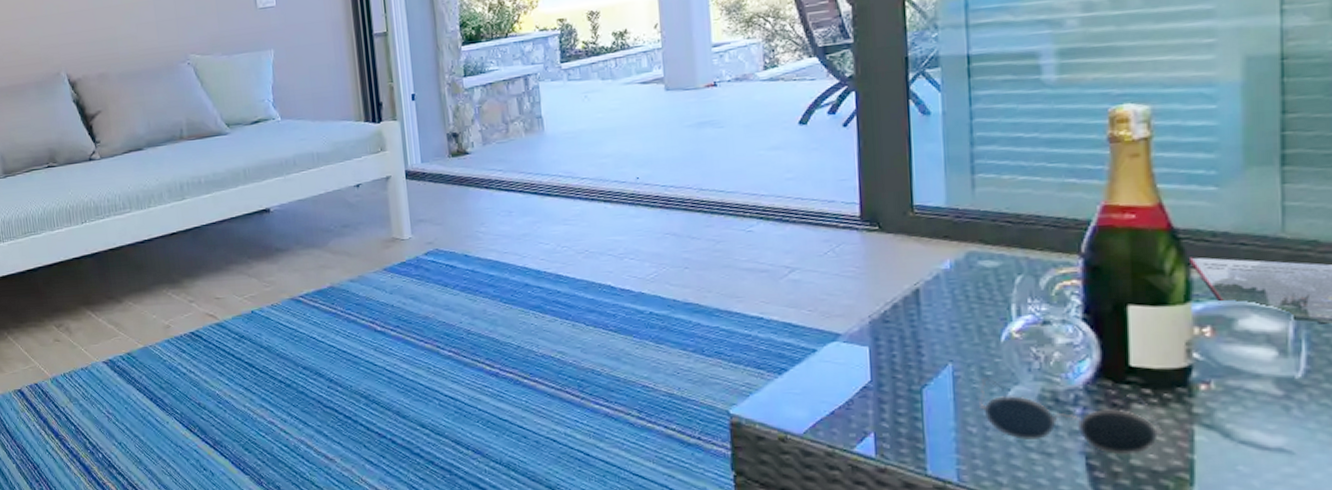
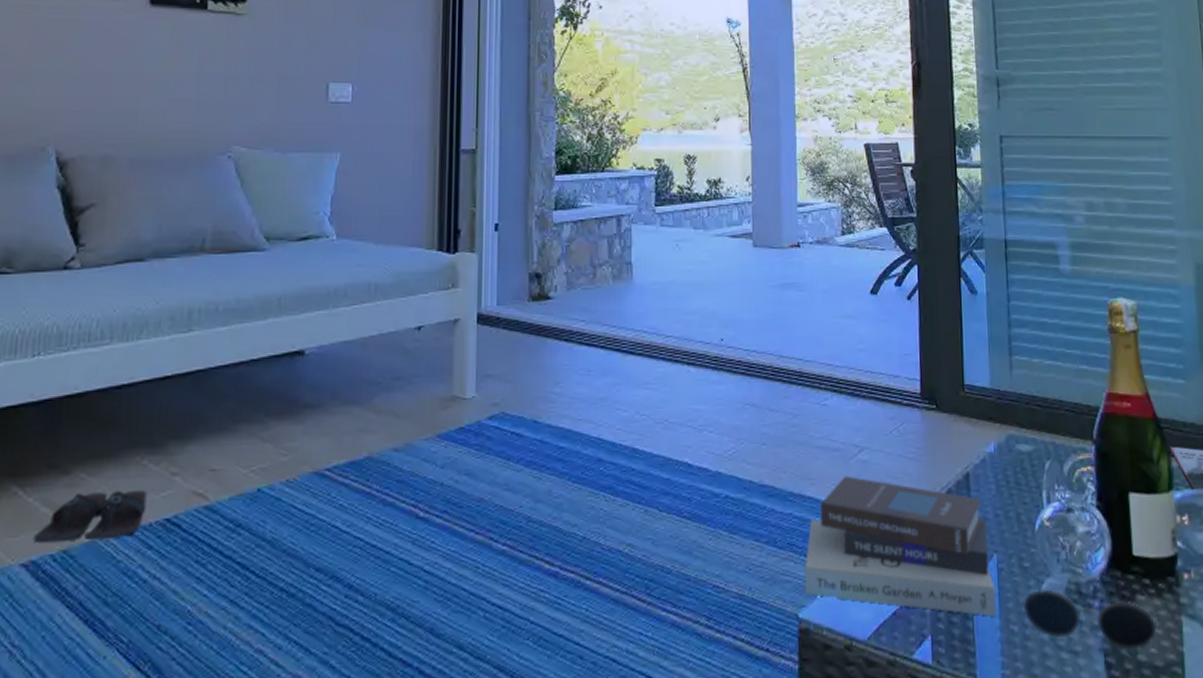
flip-flop: none [107,312,176,349] -> present [33,489,147,544]
books: none [734,293,951,419] -> present [804,475,996,617]

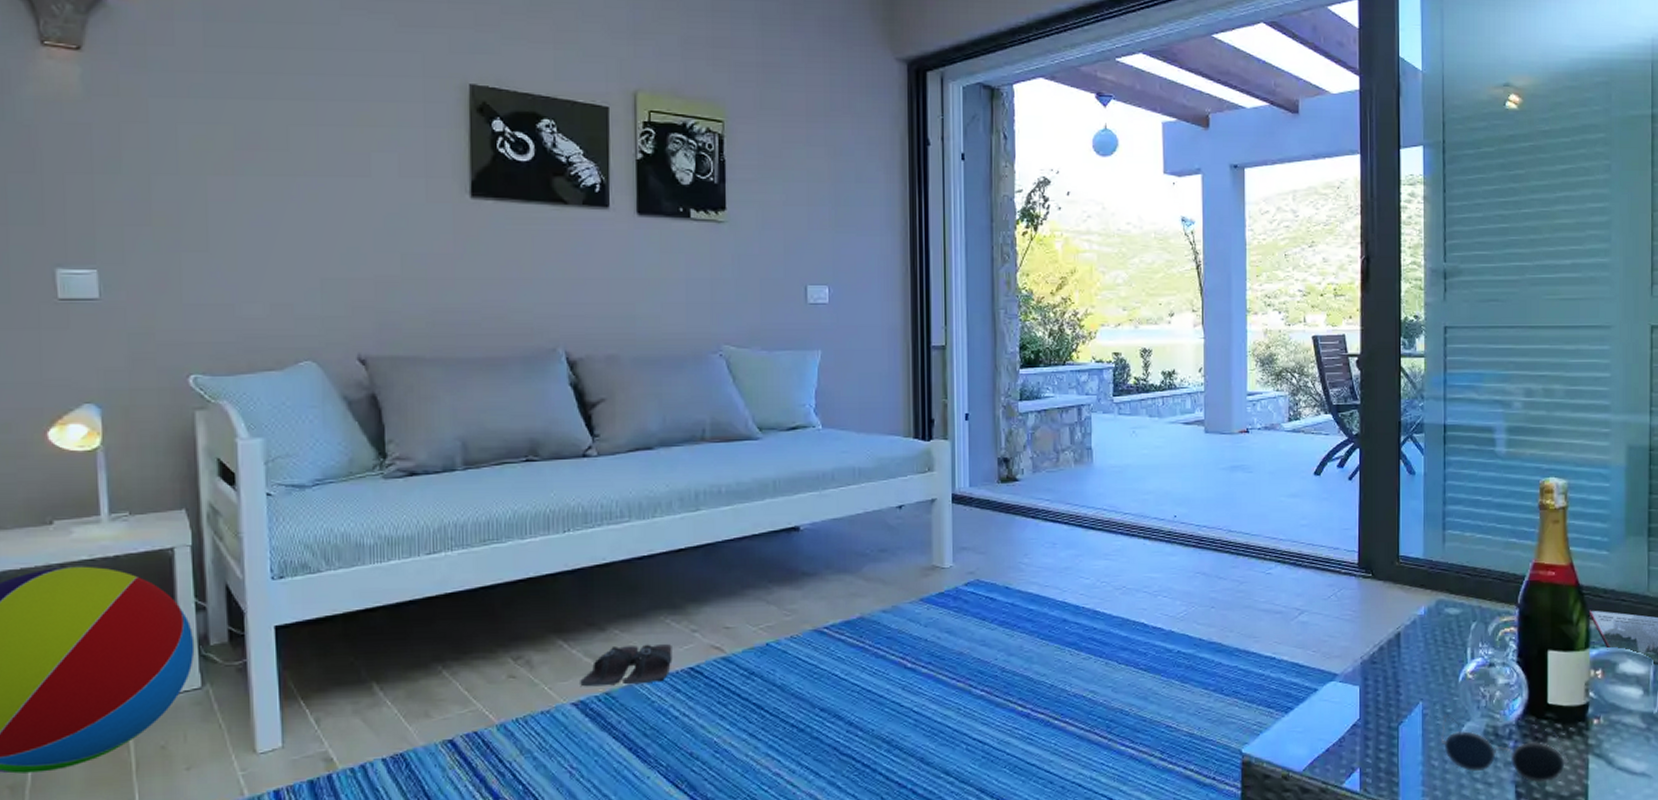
books: present [804,475,996,617] -> none [1248,634,1419,753]

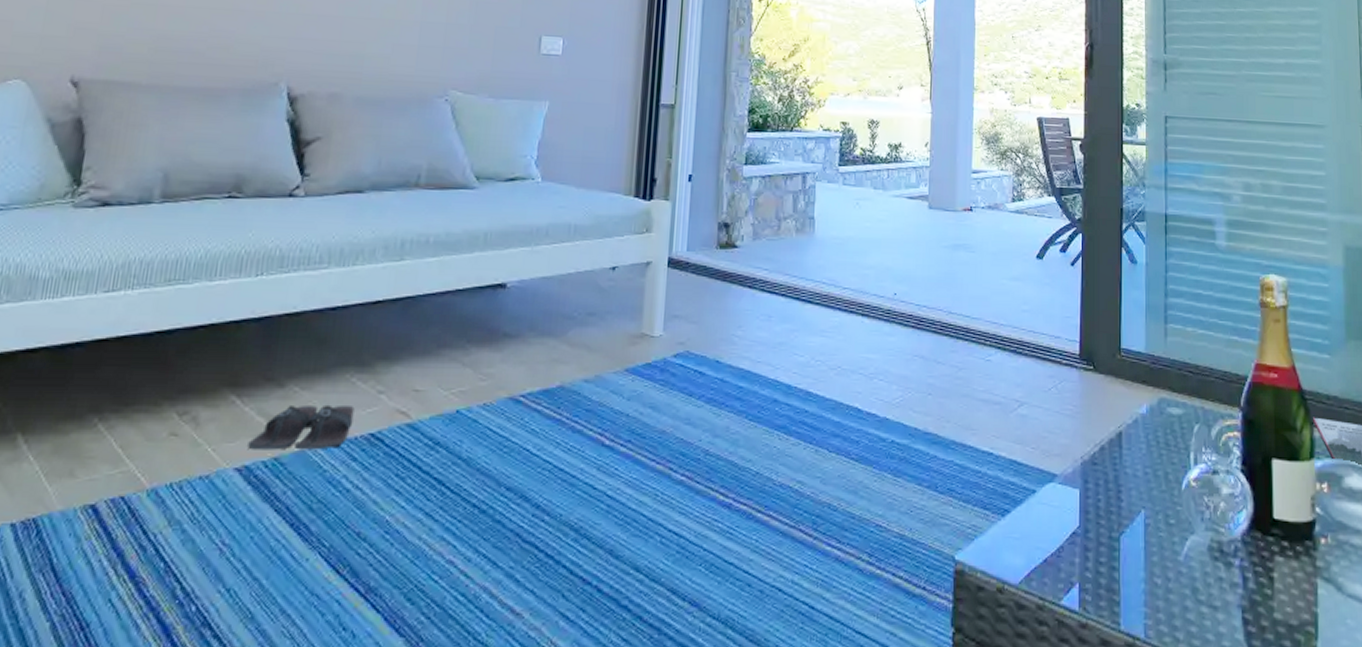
sunglasses: present [1441,715,1569,783] -> none [1164,526,1297,609]

